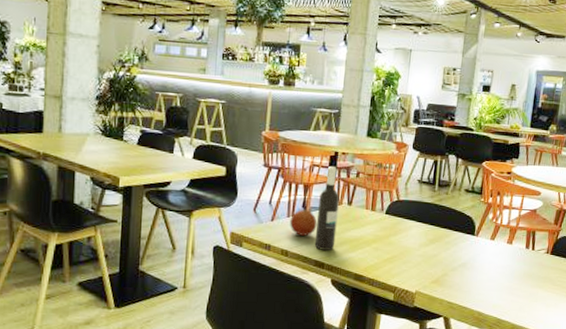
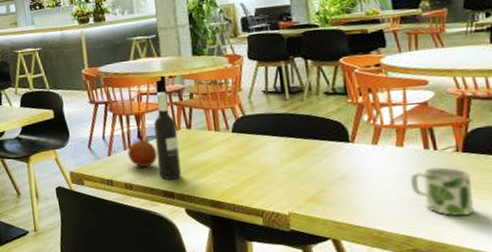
mug: none [510,264,551,306] -> present [410,167,475,216]

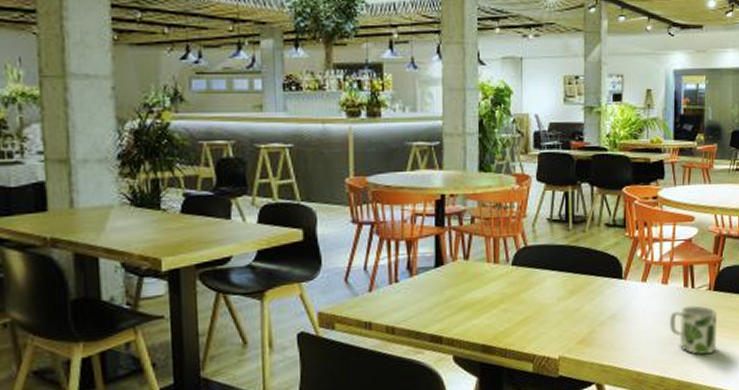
fruit: present [127,140,158,167] -> none [393,272,428,306]
wine bottle: present [154,92,182,179] -> none [427,214,453,321]

